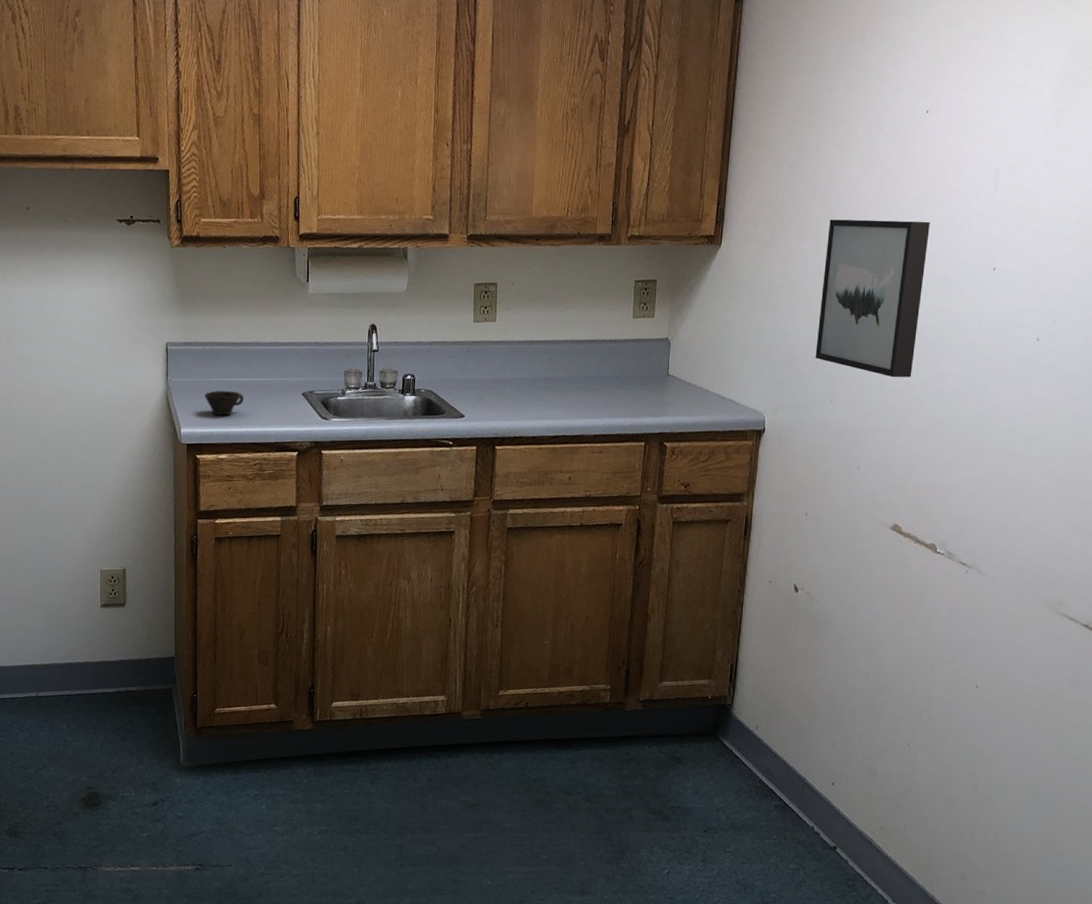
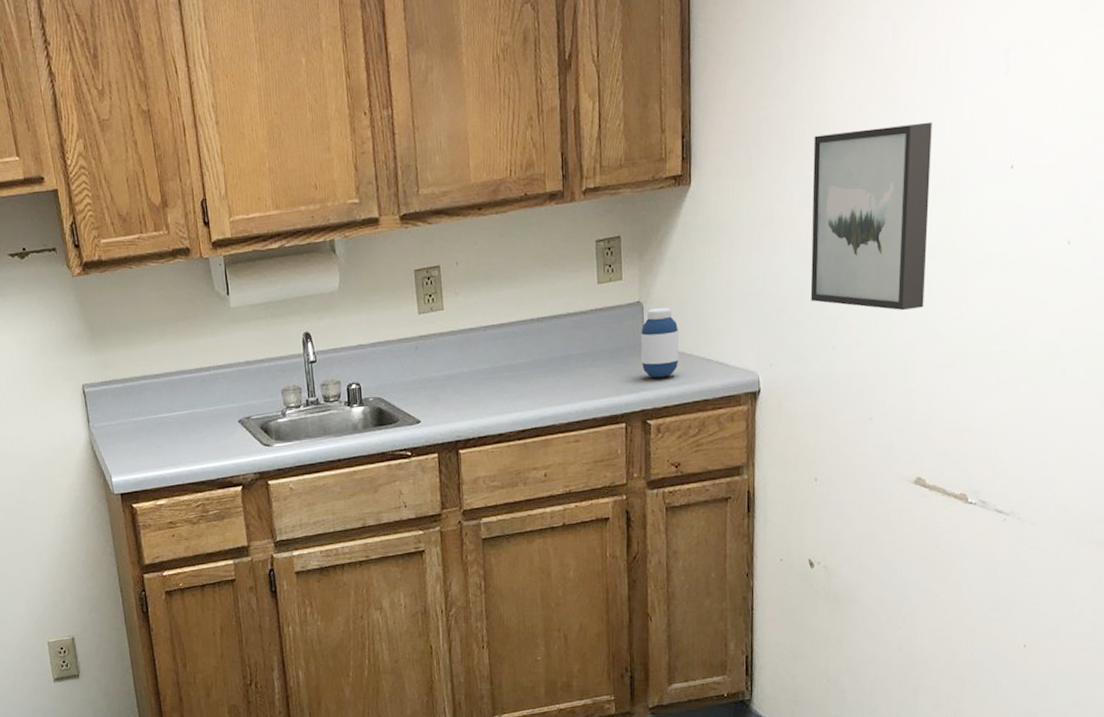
cup: present [204,390,244,416] -> none [132,428,176,458]
medicine bottle: none [664,345,699,407] -> present [641,307,679,378]

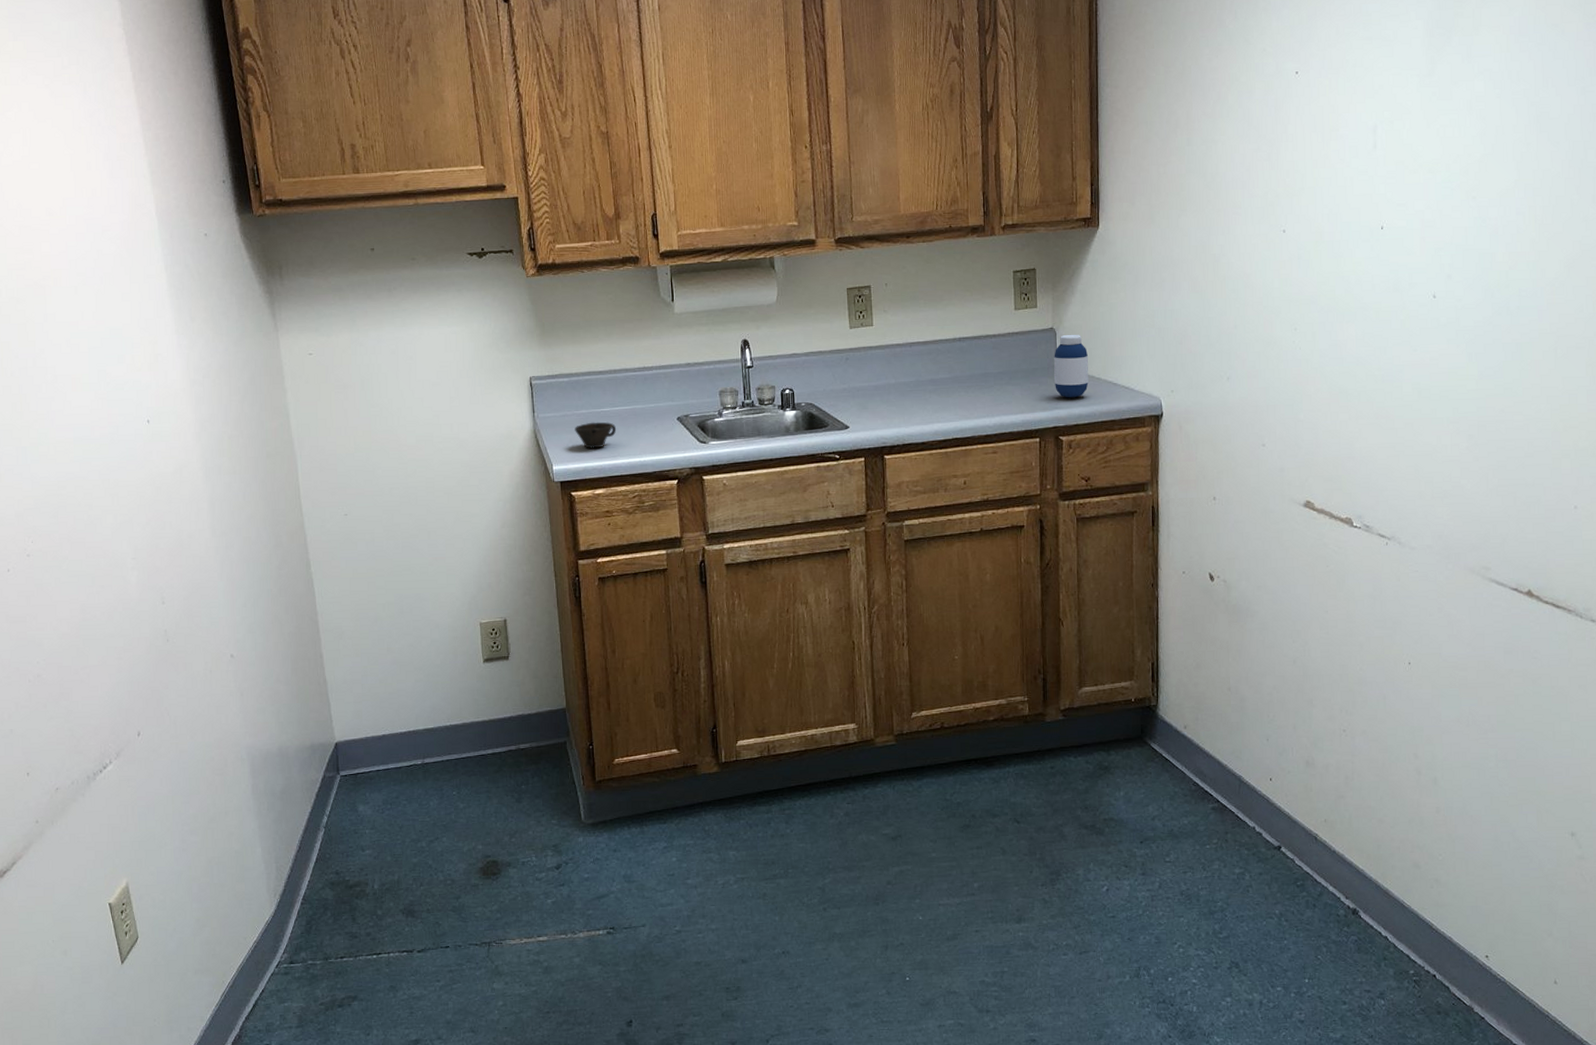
cup: none [132,428,176,458] -> present [575,421,617,449]
wall art: present [810,121,932,311] -> none [1207,185,1312,349]

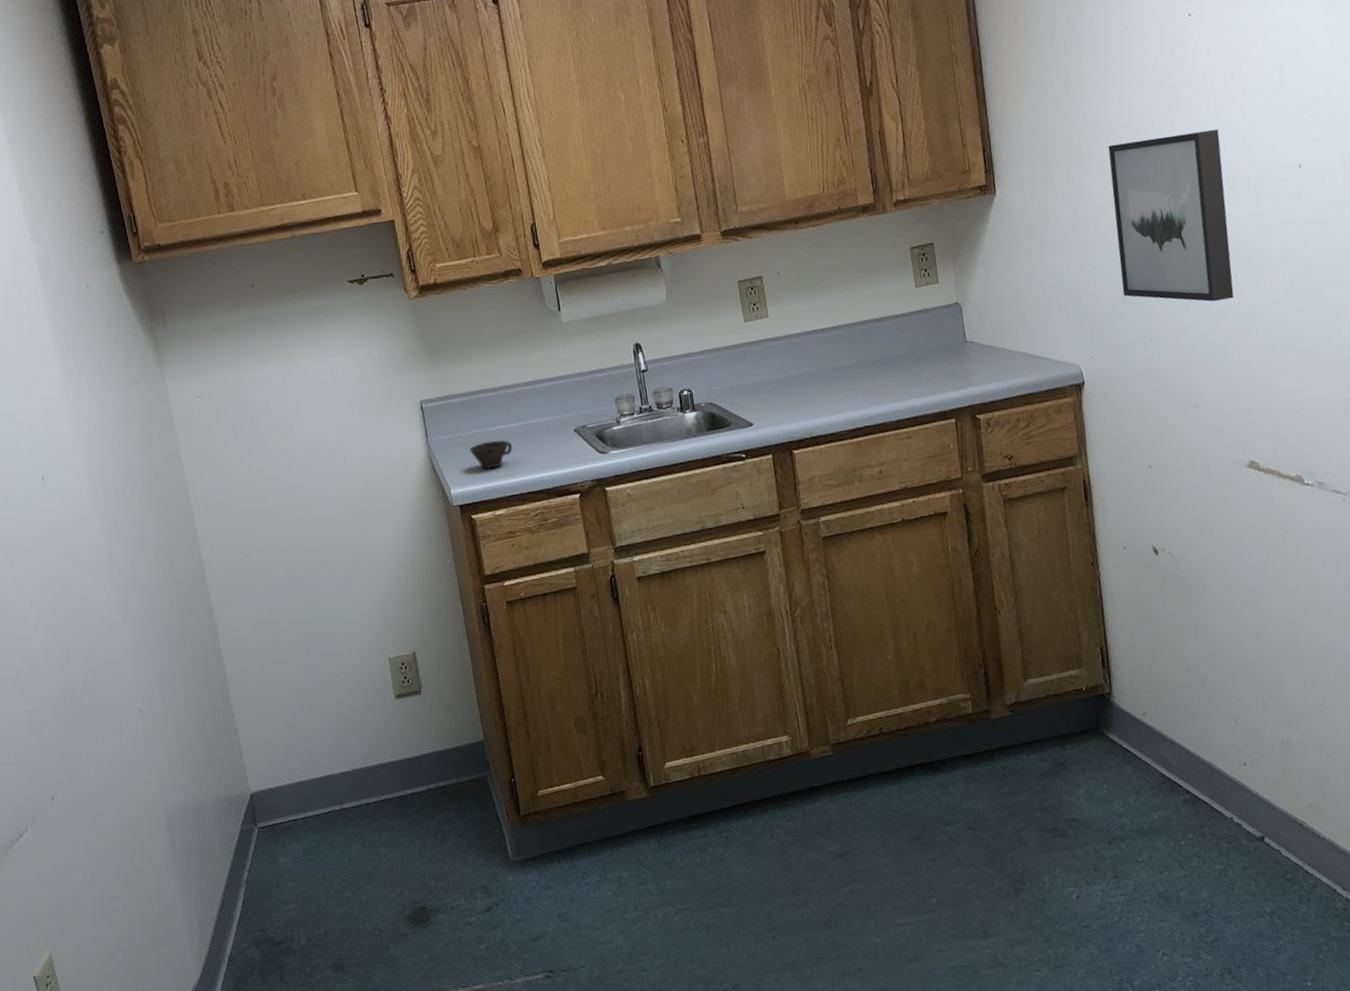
medicine bottle: present [1054,334,1089,398] -> none [961,307,1002,374]
wall art: none [1207,185,1312,349] -> present [1108,128,1234,302]

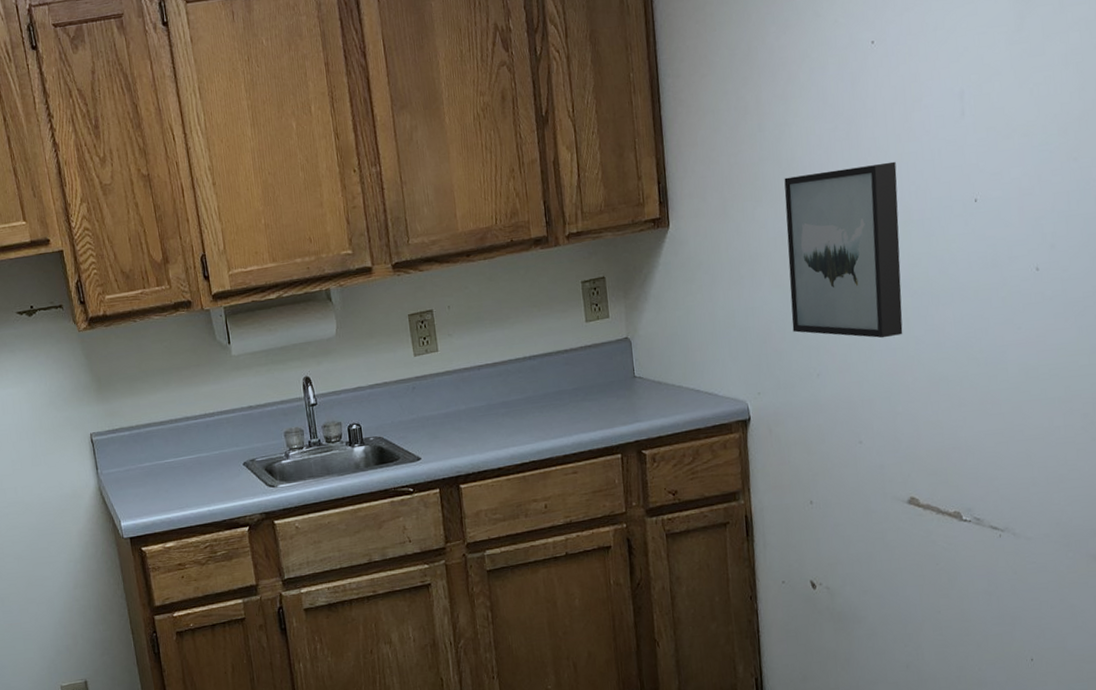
cup: present [470,439,513,469] -> none [140,472,183,502]

